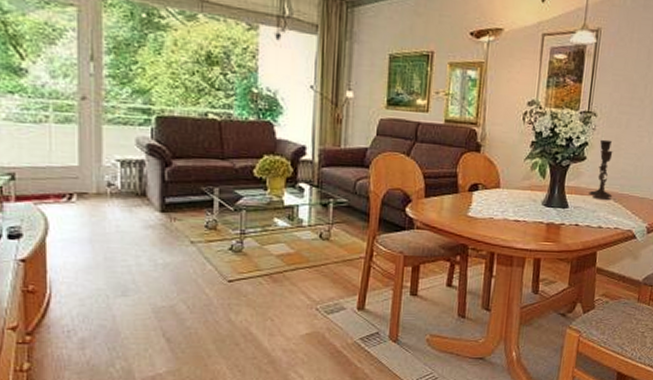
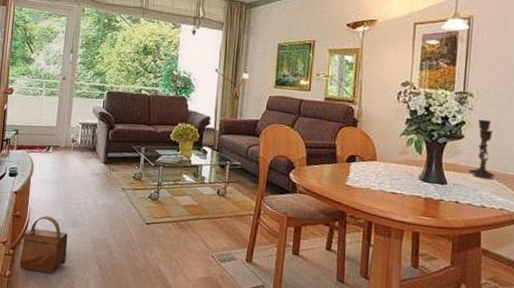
handbag: none [43,286,116,358] -> present [19,215,68,274]

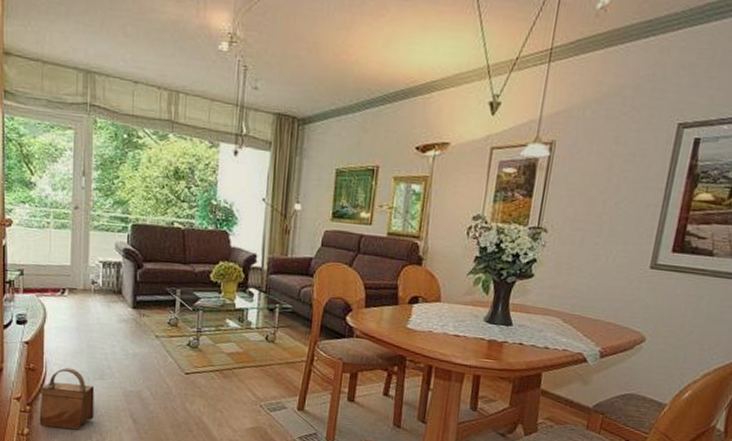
candlestick: present [468,119,496,181] -> none [535,256,564,321]

